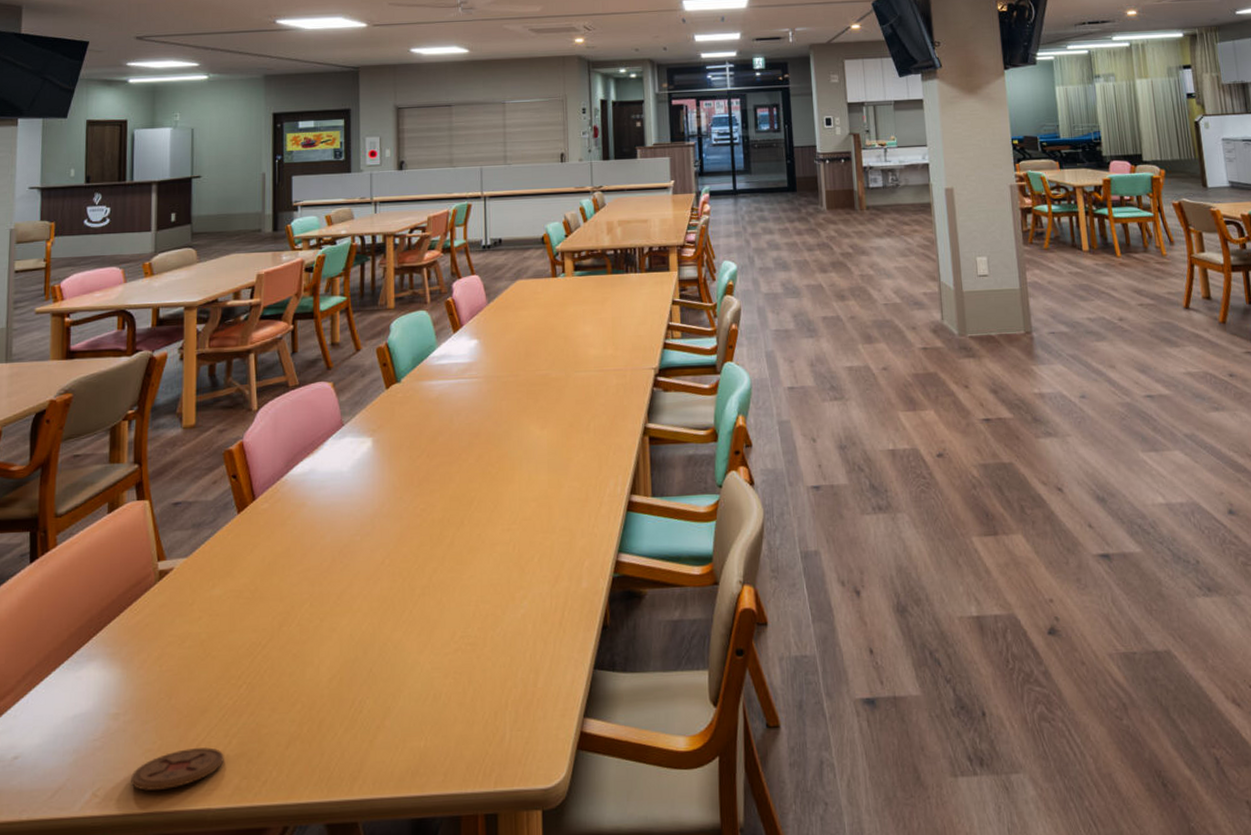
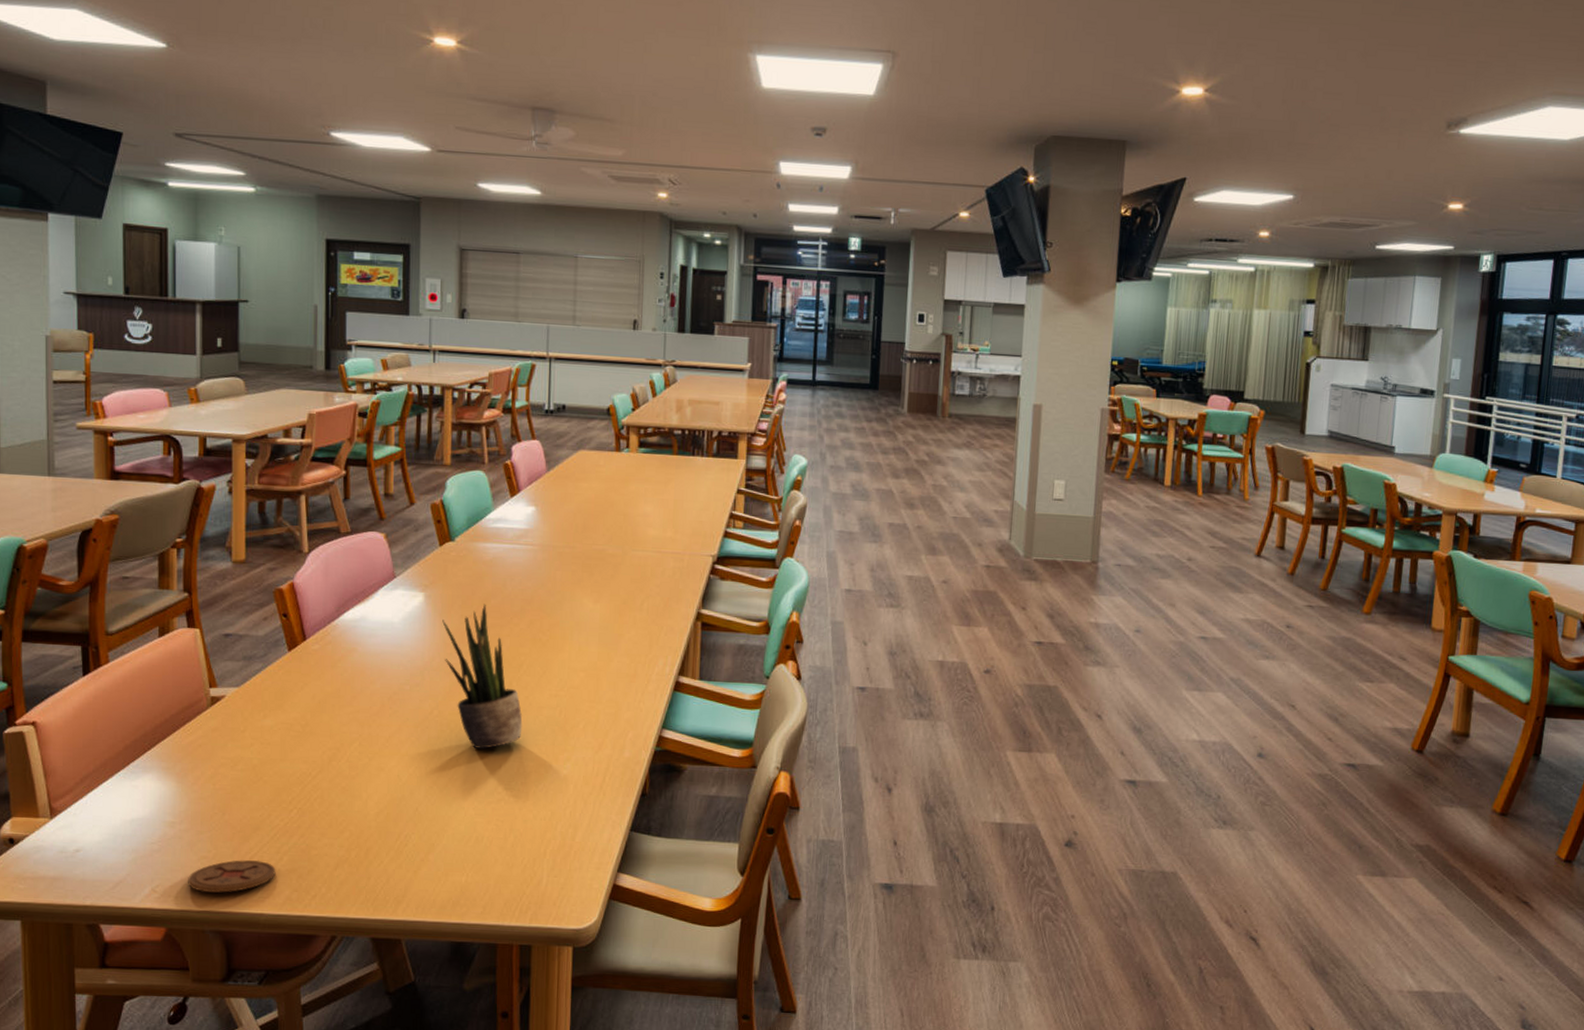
potted plant: none [391,442,476,596] -> present [442,604,523,749]

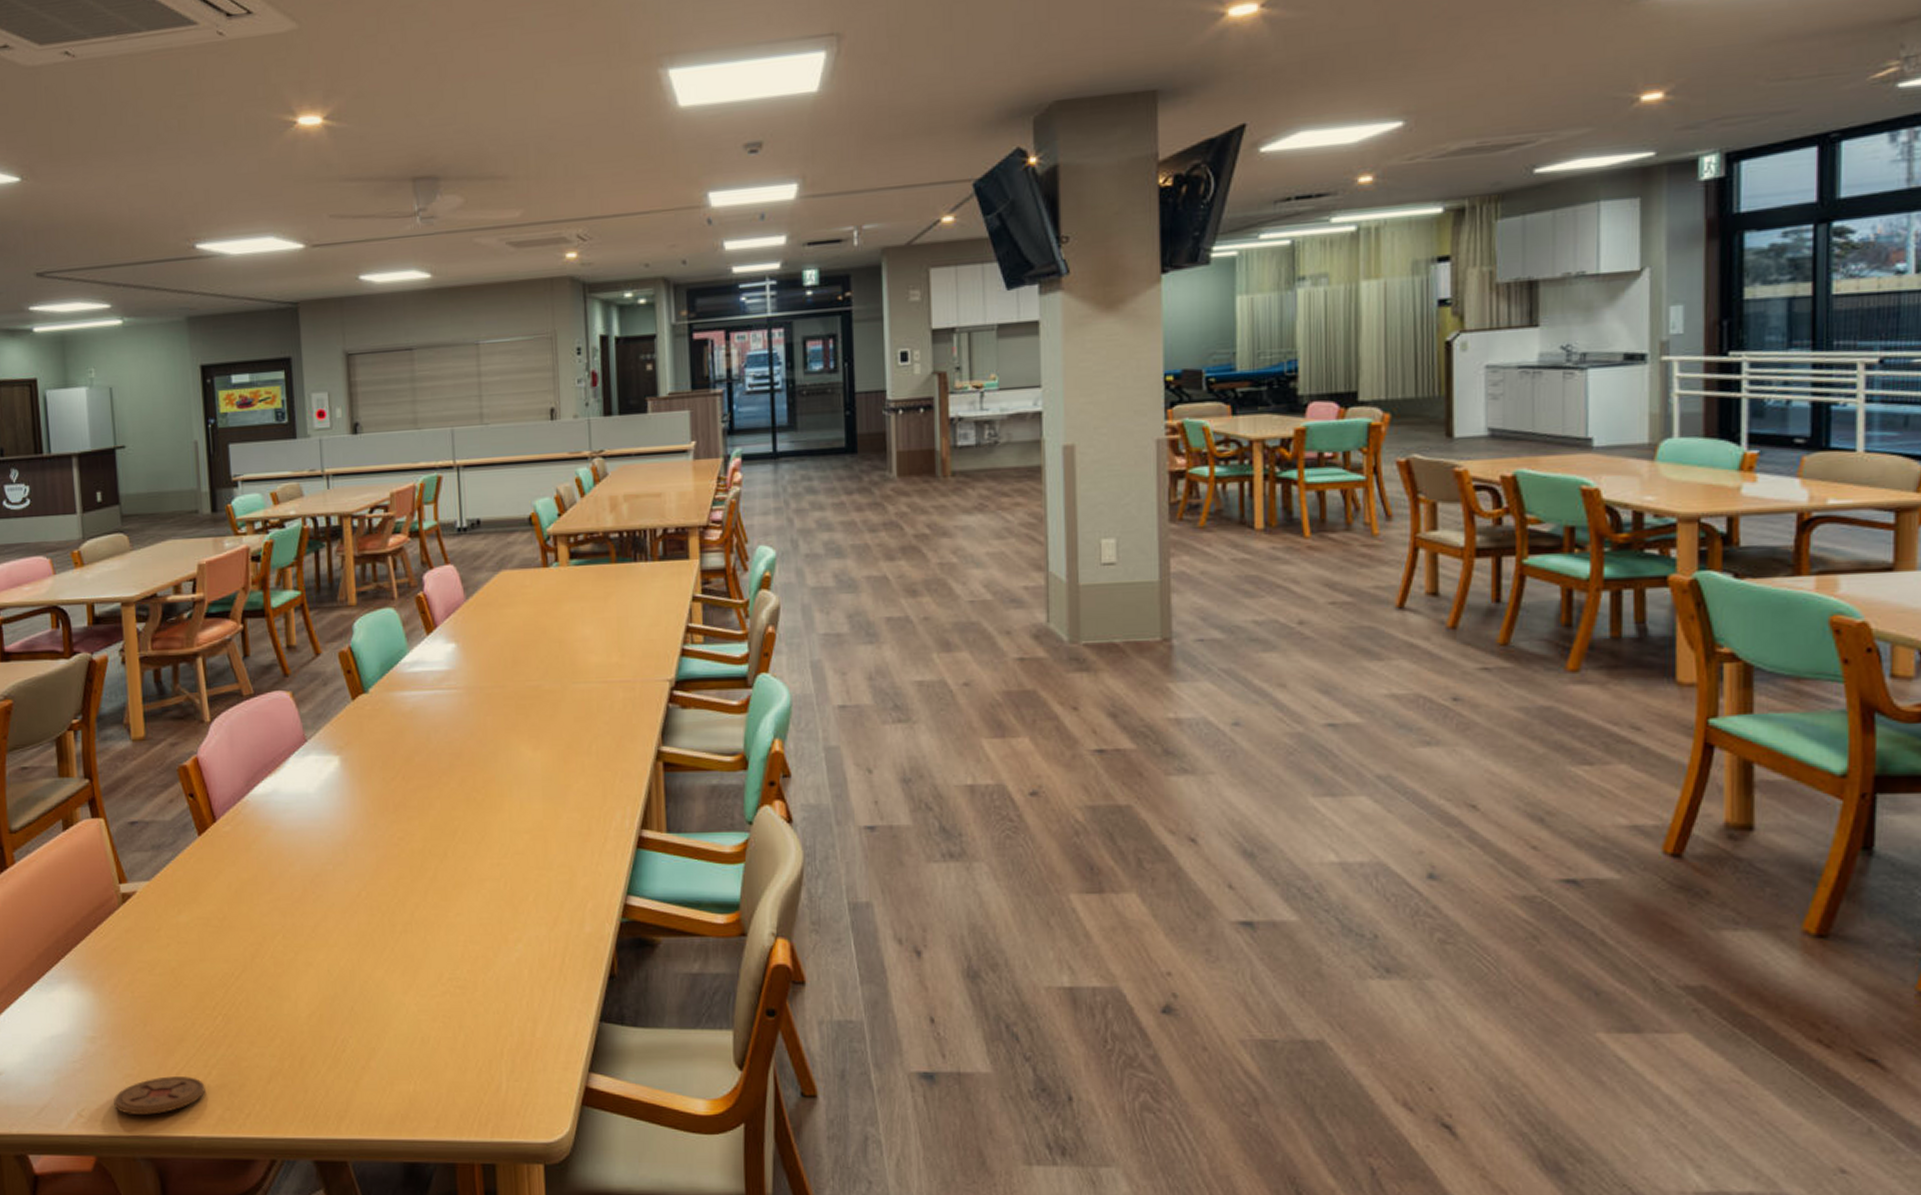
potted plant: present [442,604,523,749] -> none [362,762,463,933]

